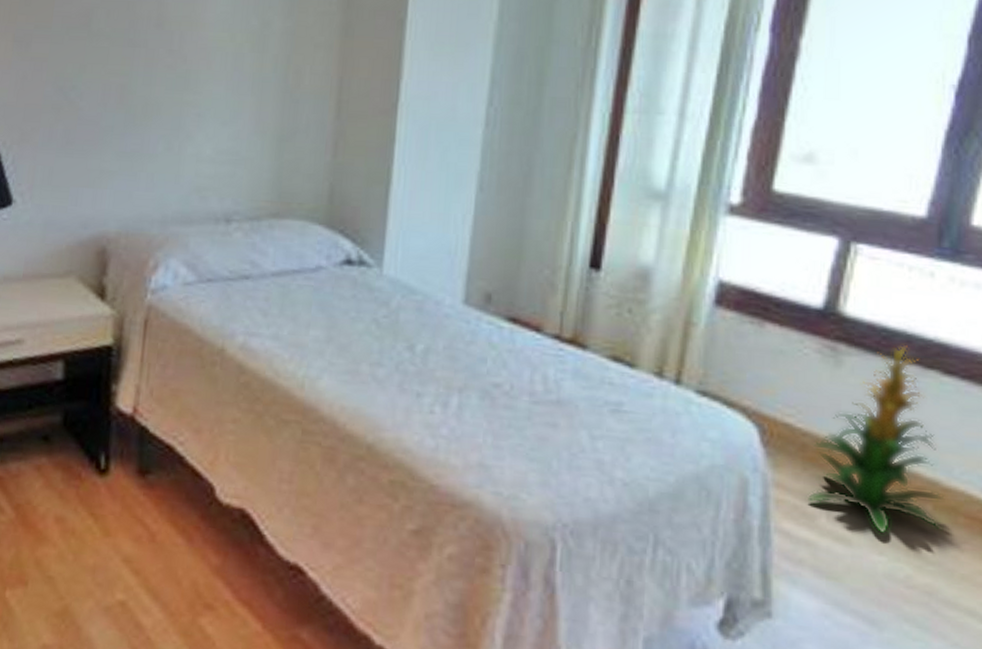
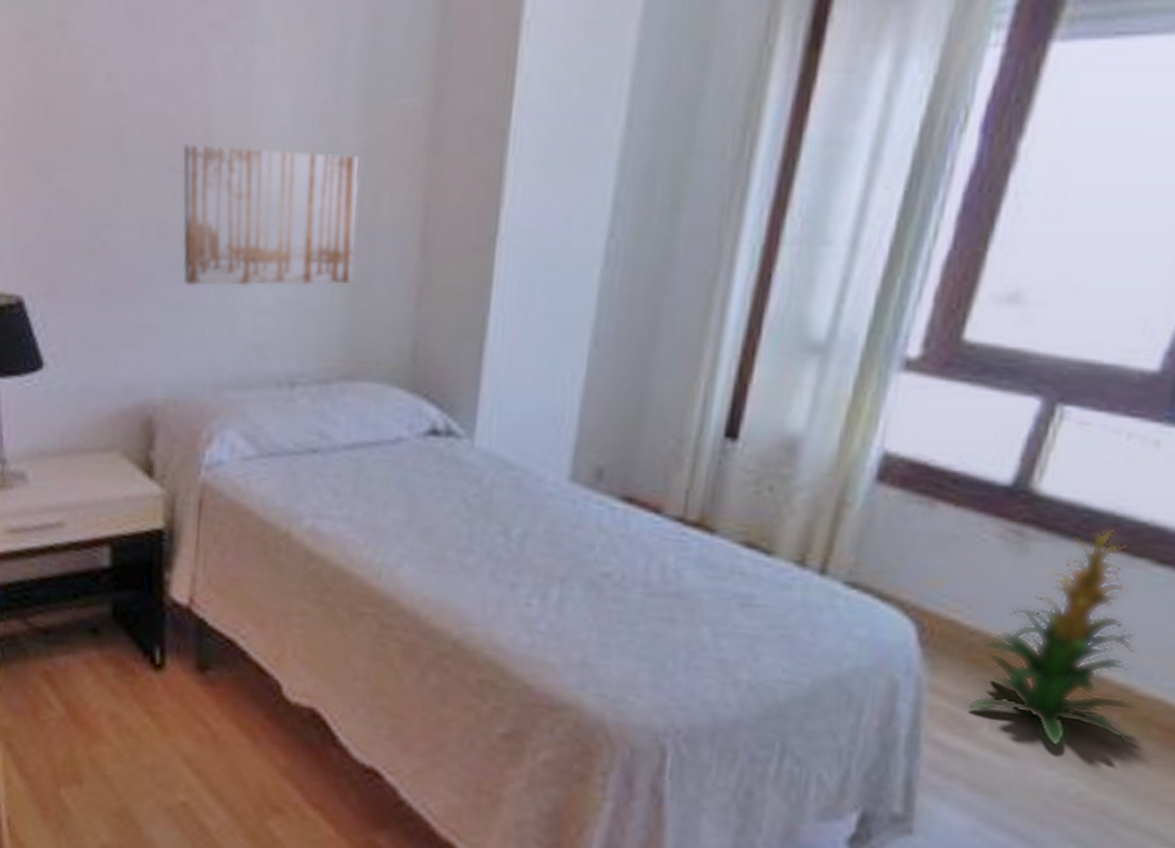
wall art: none [137,25,286,139] -> present [182,144,360,286]

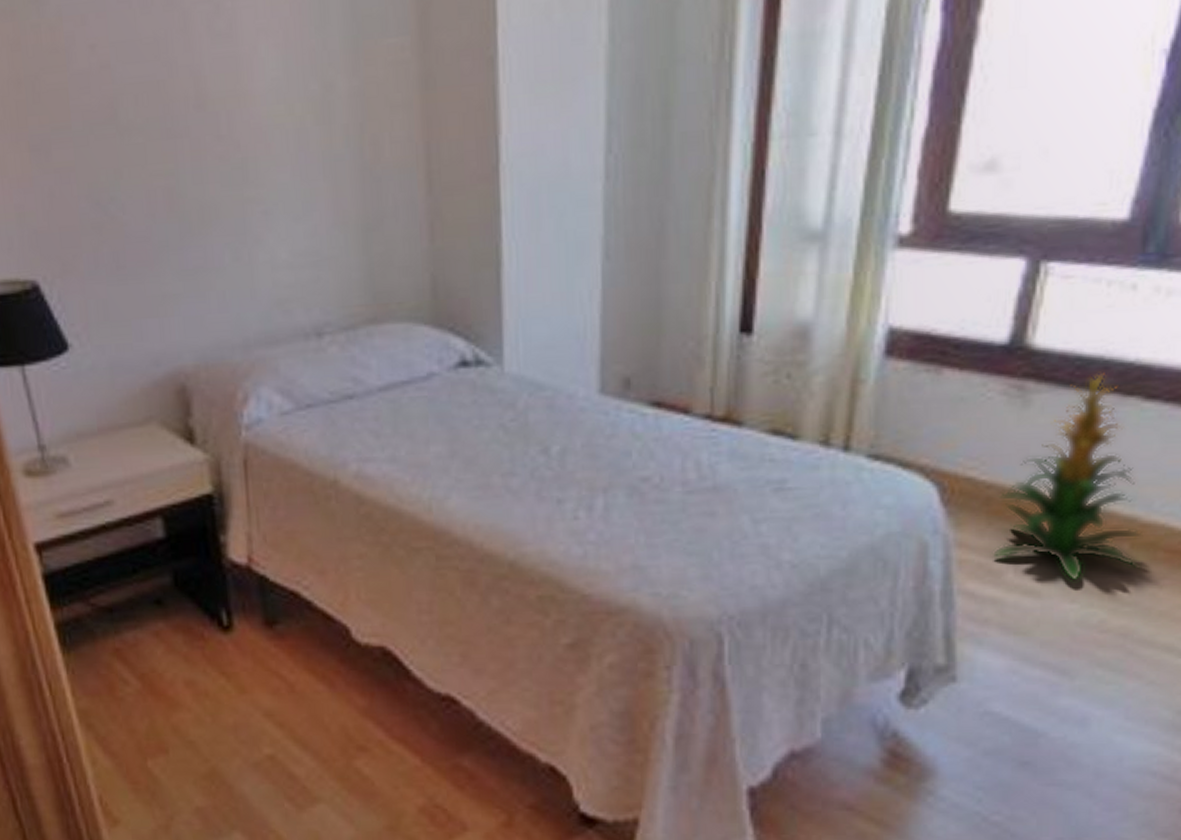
wall art: present [182,144,360,286] -> none [177,100,365,249]

